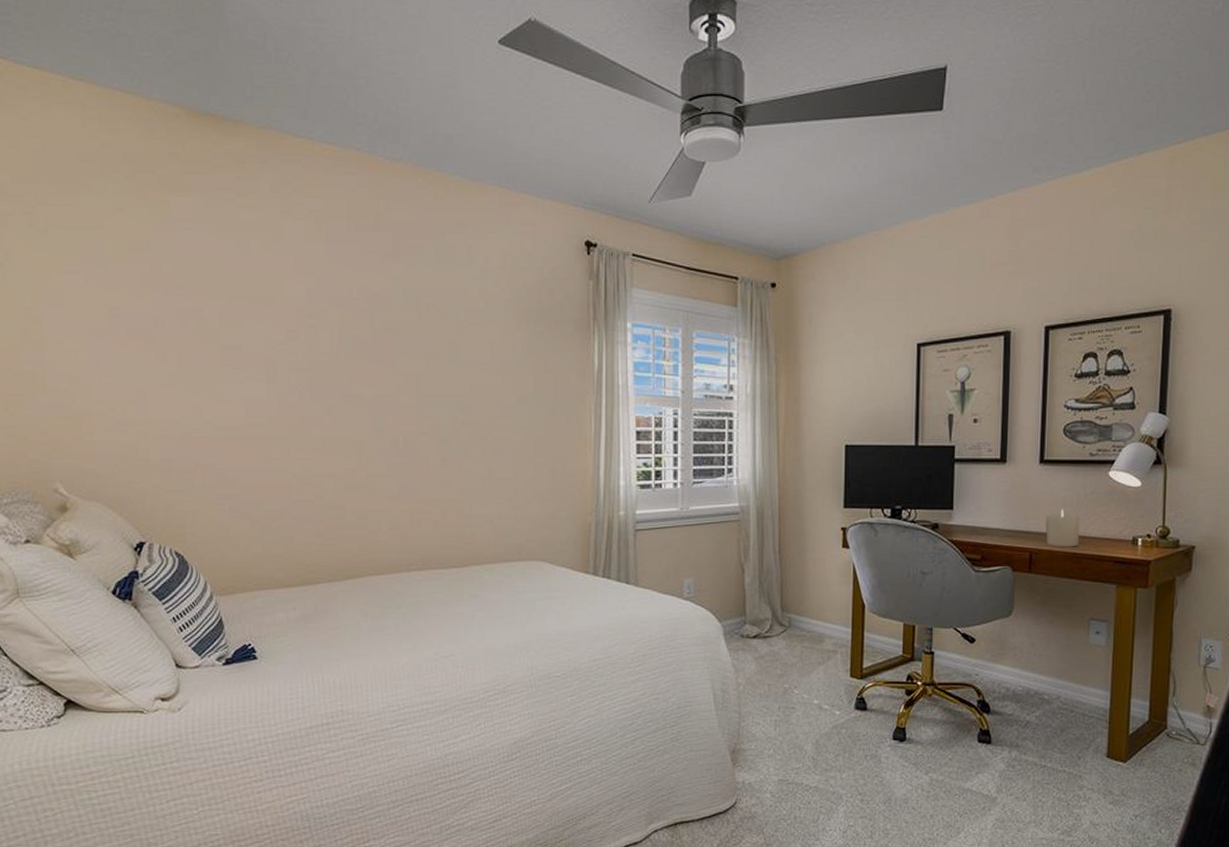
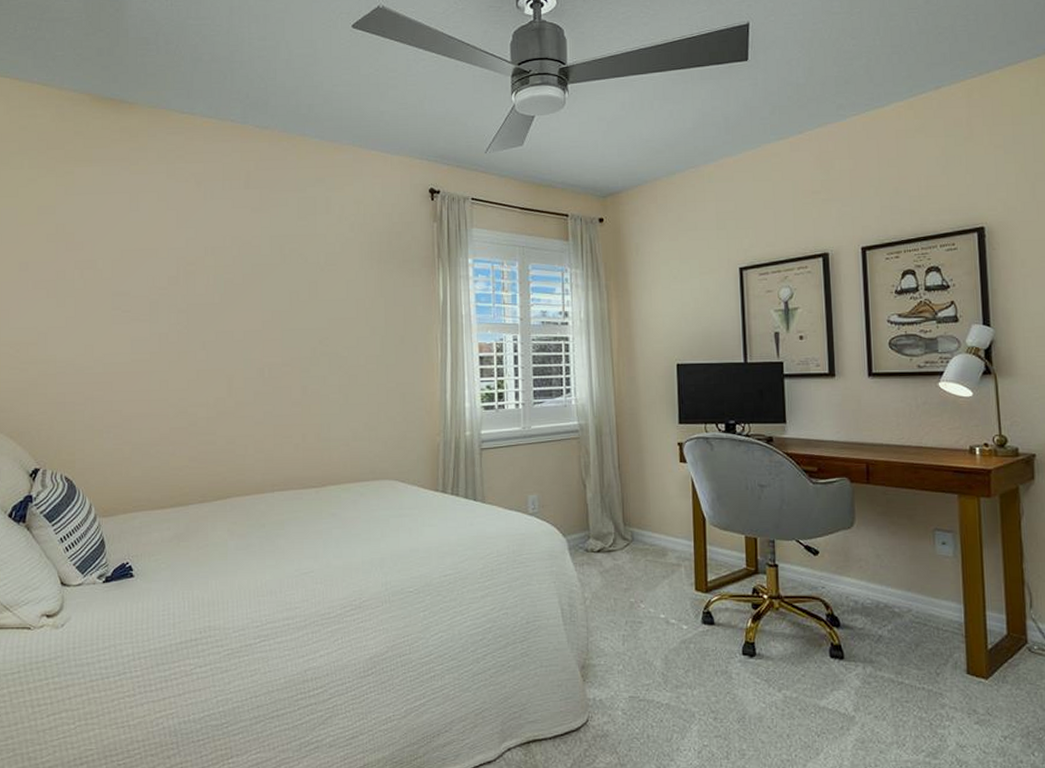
candle: present [1045,509,1080,547] -> none [878,420,916,458]

